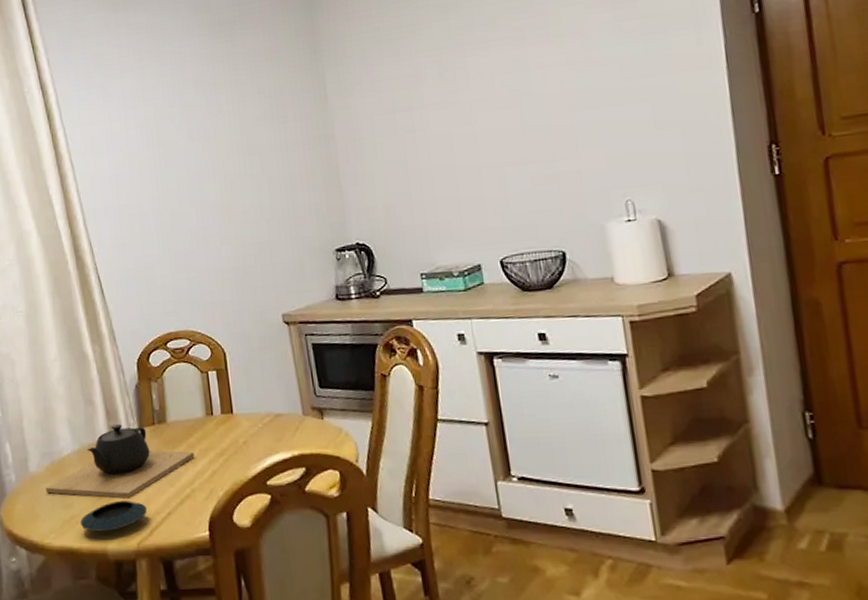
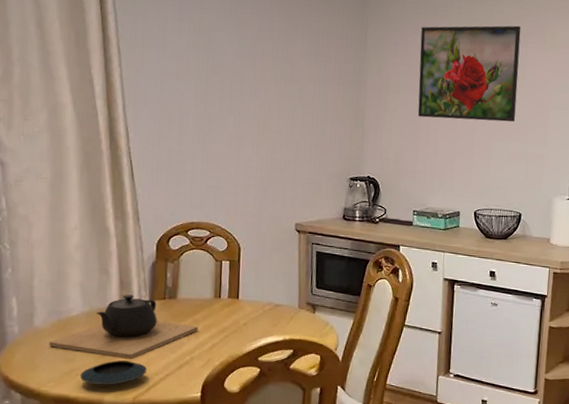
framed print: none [387,22,529,160] -> present [417,25,521,122]

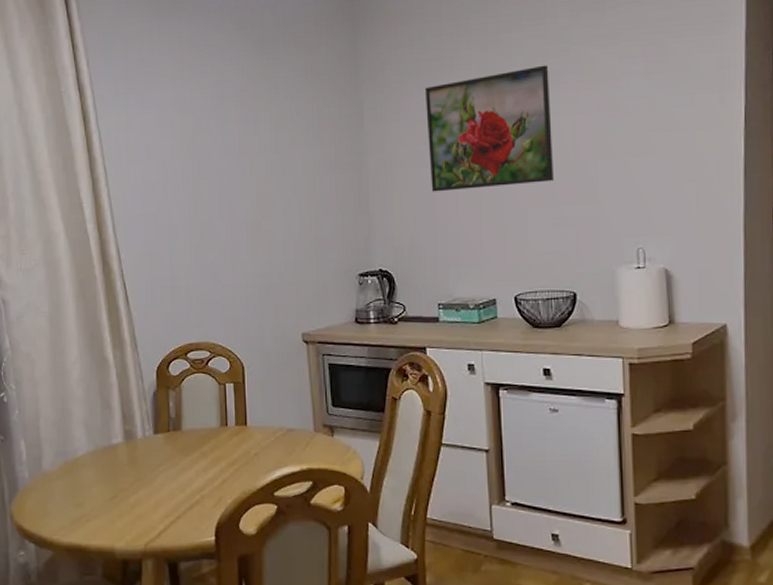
teapot: present [49,294,198,359] -> none [58,429,207,501]
saucer: present [80,360,147,386] -> none [90,503,156,531]

